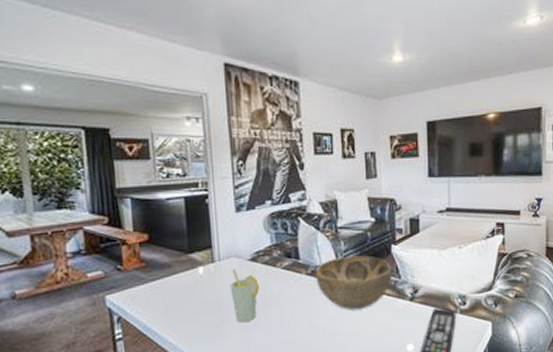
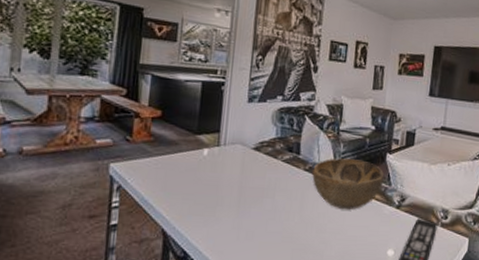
cup: present [230,269,259,323] -> none [230,155,258,208]

